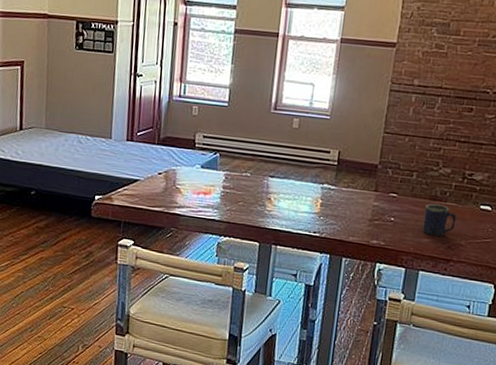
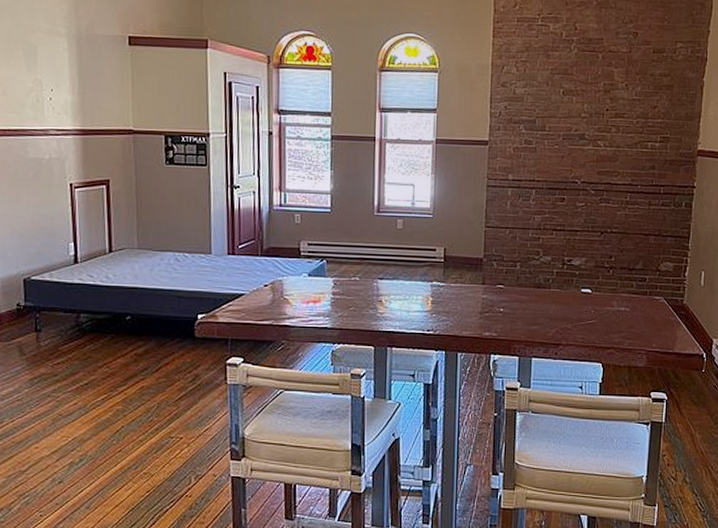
mug: present [422,203,457,237] -> none [530,291,561,323]

